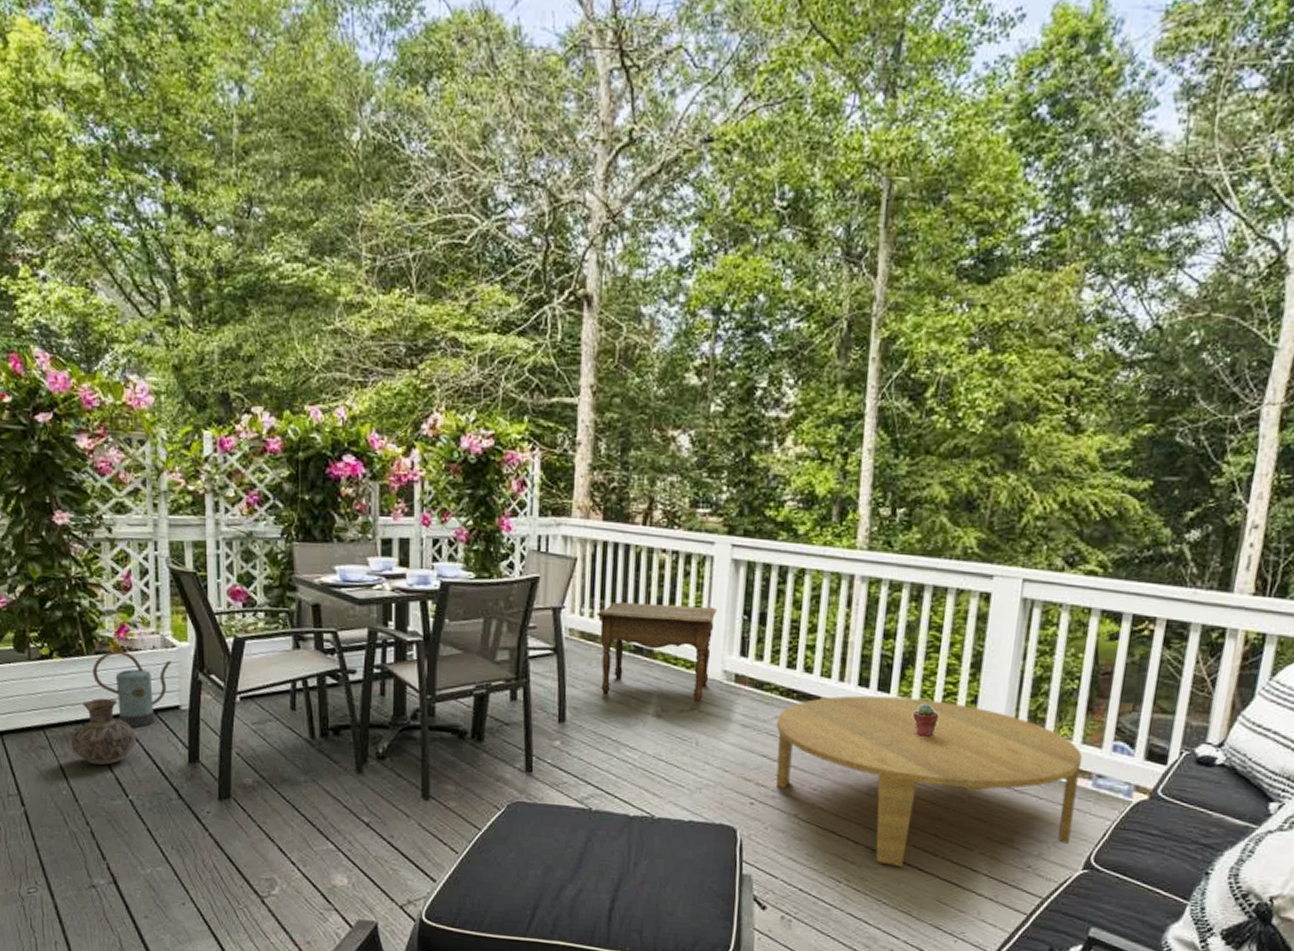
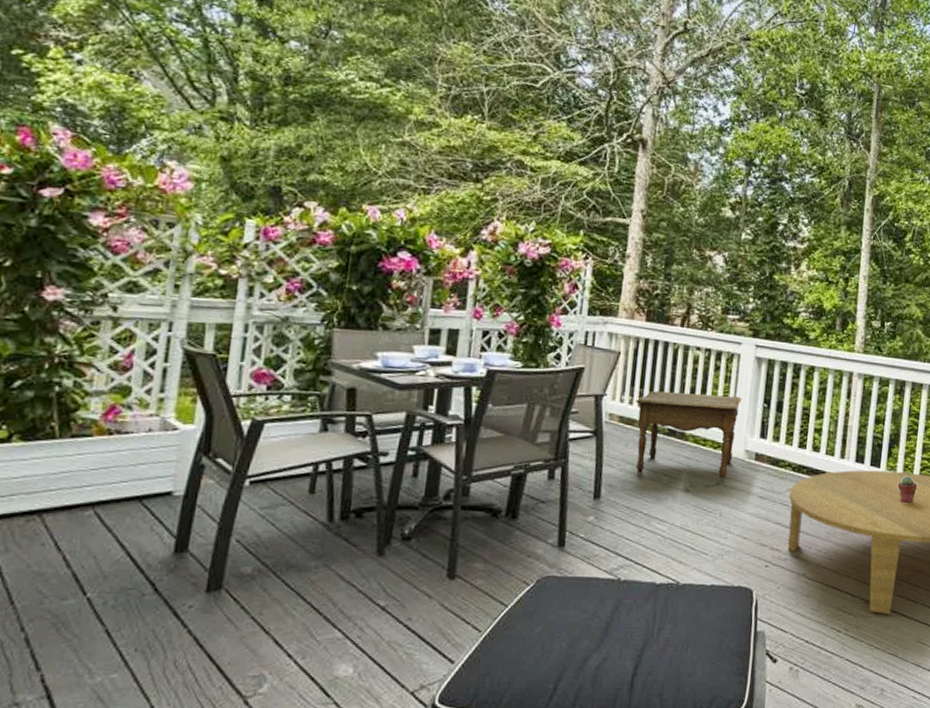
ceramic jug: present [71,698,137,766] -> none [17,485,111,561]
watering can: present [93,650,172,728] -> none [63,433,170,517]

